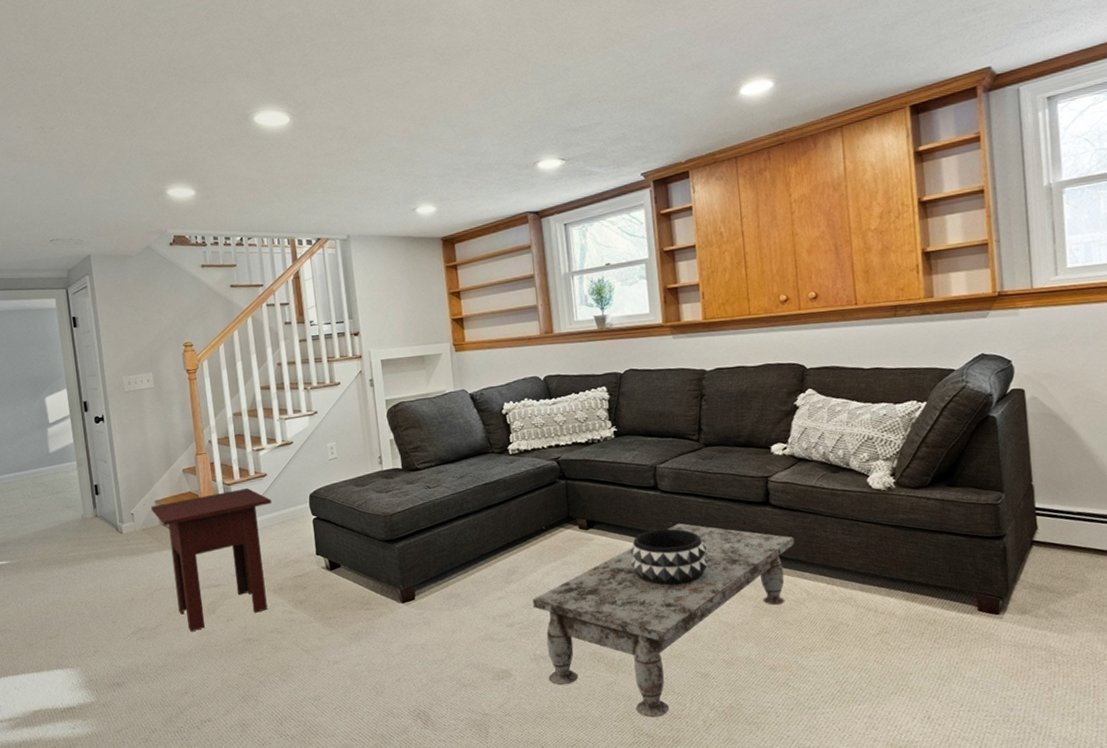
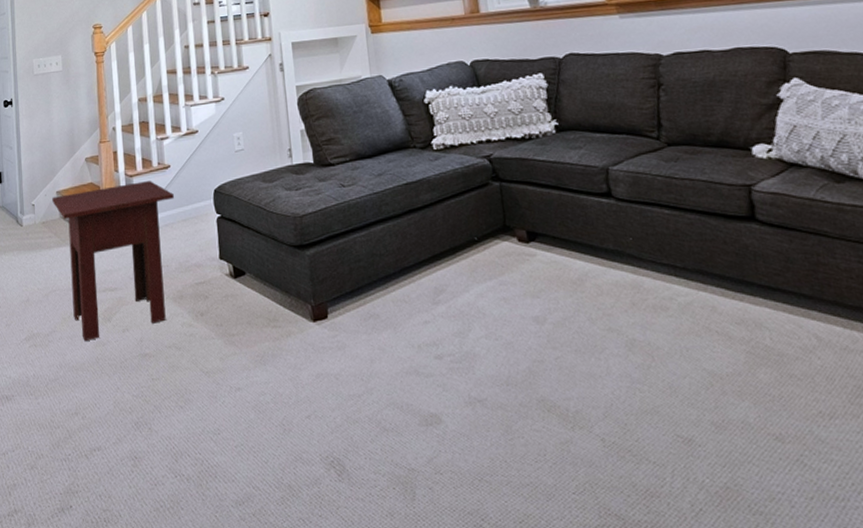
coffee table: present [532,523,795,718] -> none [464,239,795,493]
decorative bowl: present [630,528,708,586] -> none [581,245,682,318]

